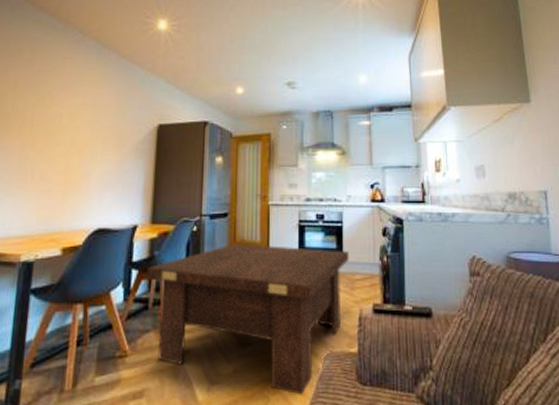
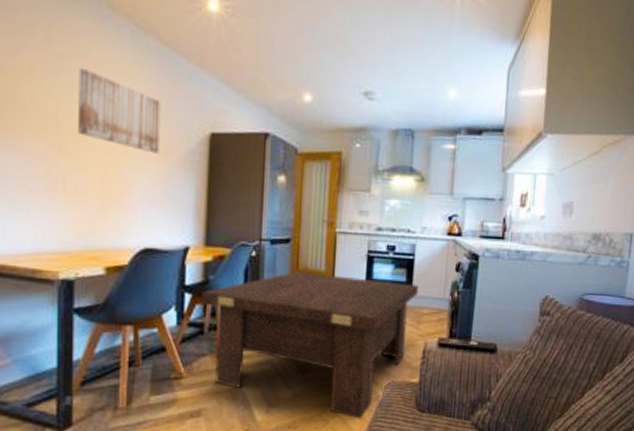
wall art: none [48,79,118,145] -> present [78,67,162,154]

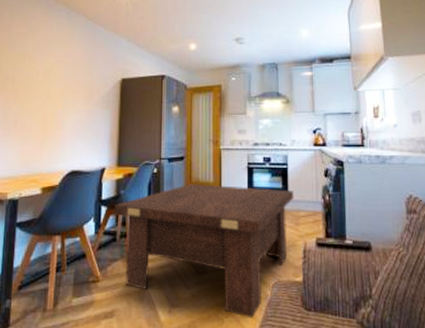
wall art: present [78,67,162,154] -> none [28,41,86,97]

